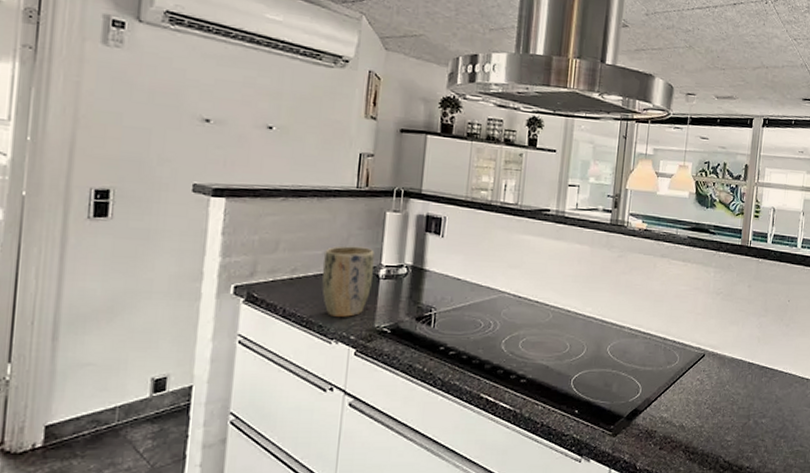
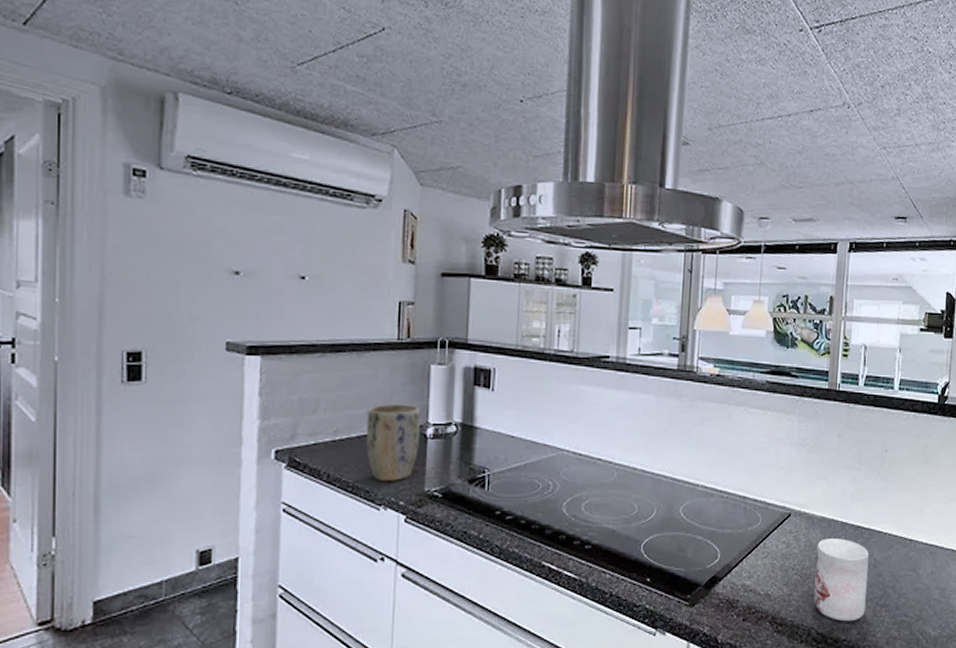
mug: none [721,377,772,451] -> present [813,538,869,622]

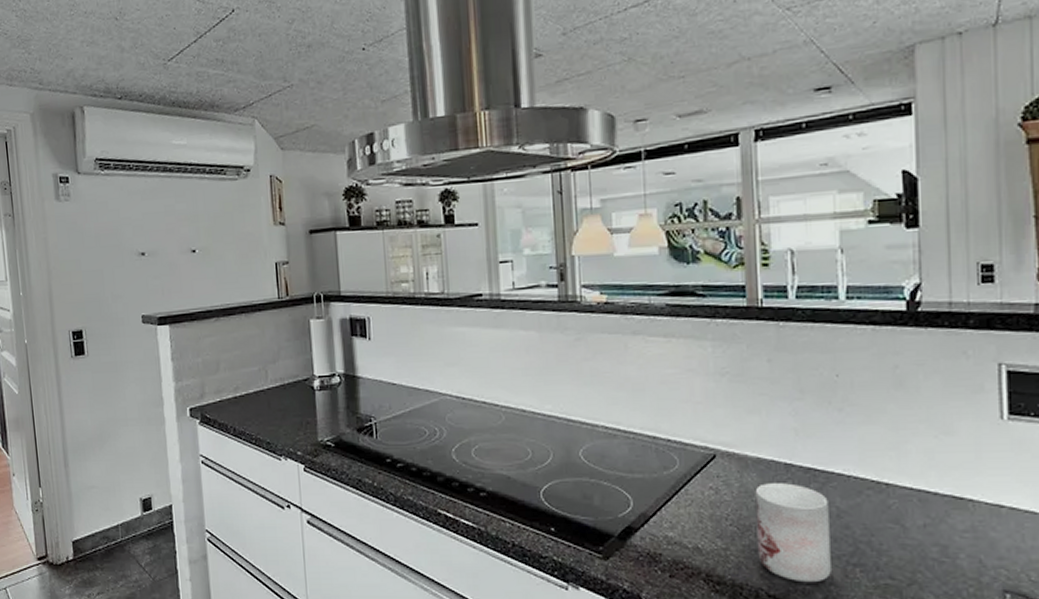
plant pot: present [366,403,420,481] -> none [260,359,309,433]

